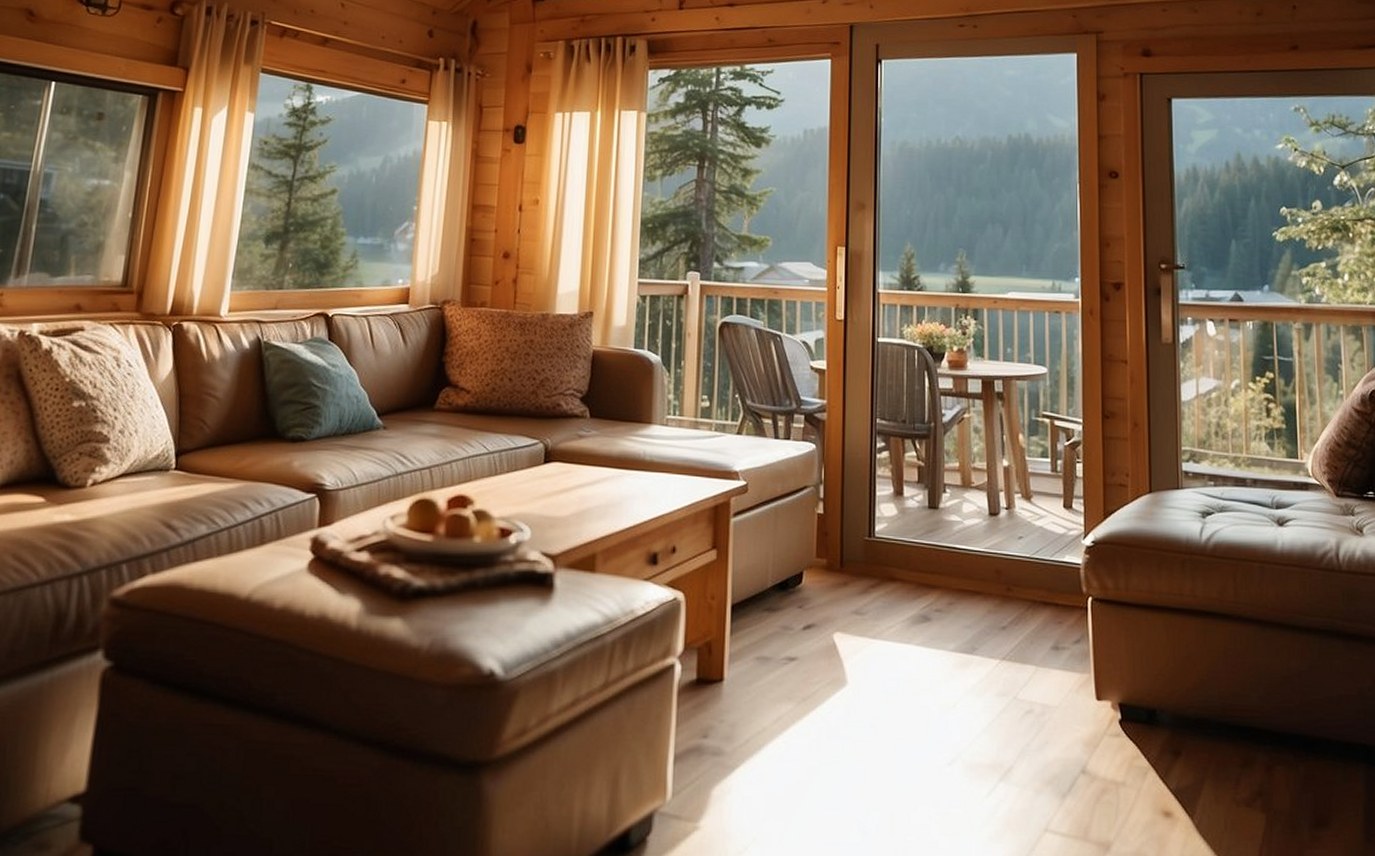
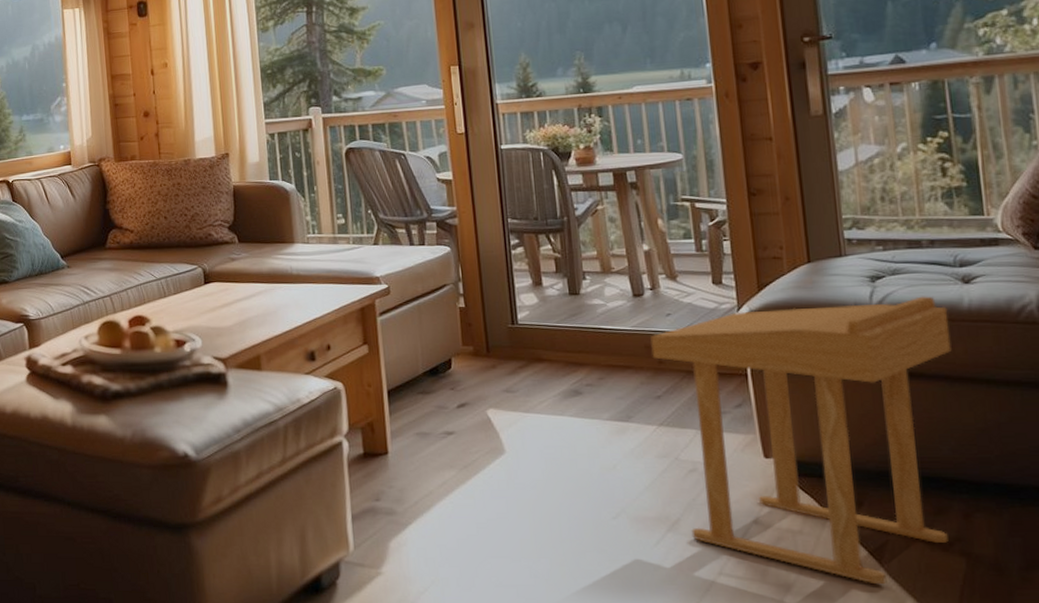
side table: none [1001,536,1265,843] -> present [650,296,952,585]

